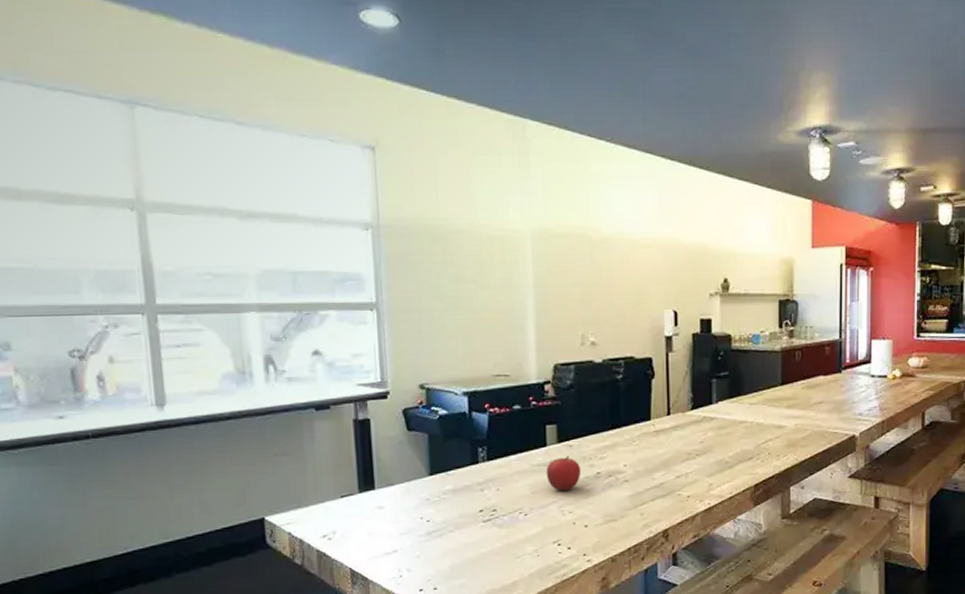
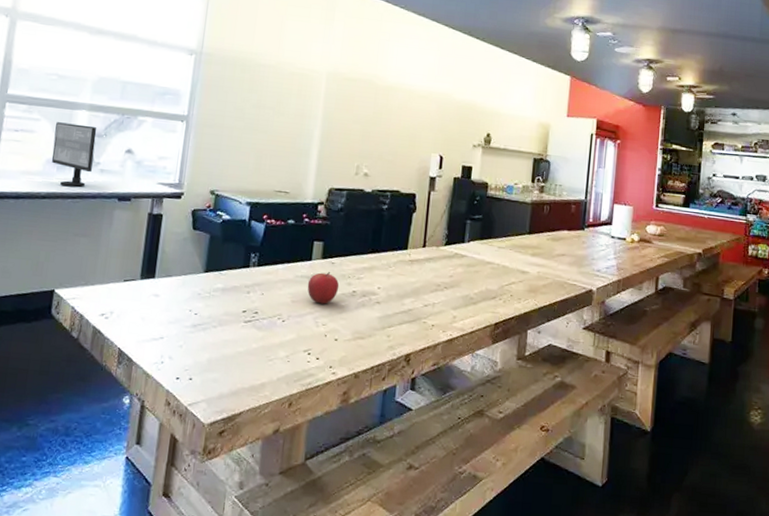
computer monitor: none [223,329,277,403] -> present [51,122,97,188]

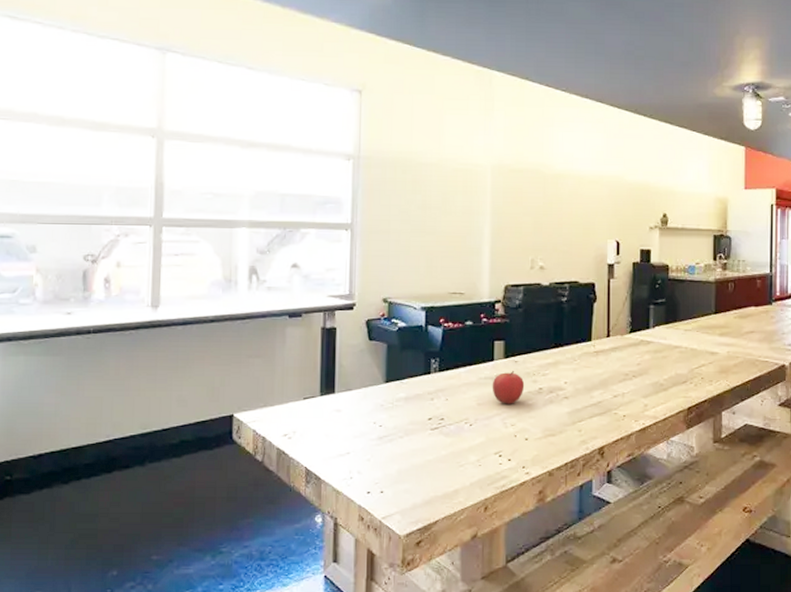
computer monitor: present [51,122,97,188] -> none [215,242,260,308]

